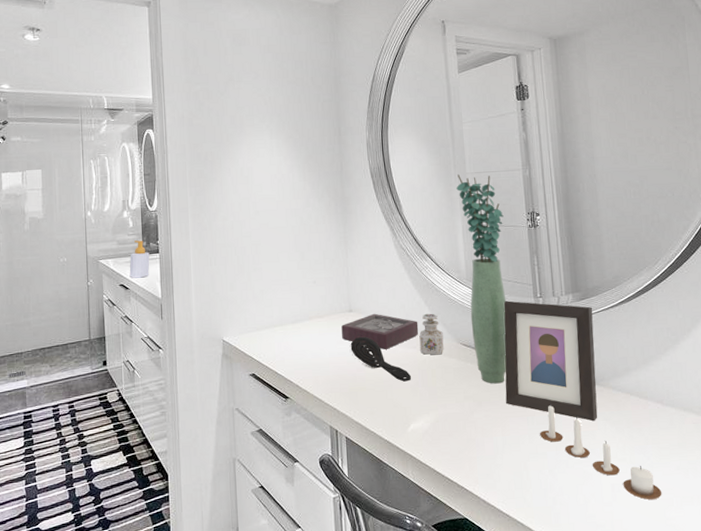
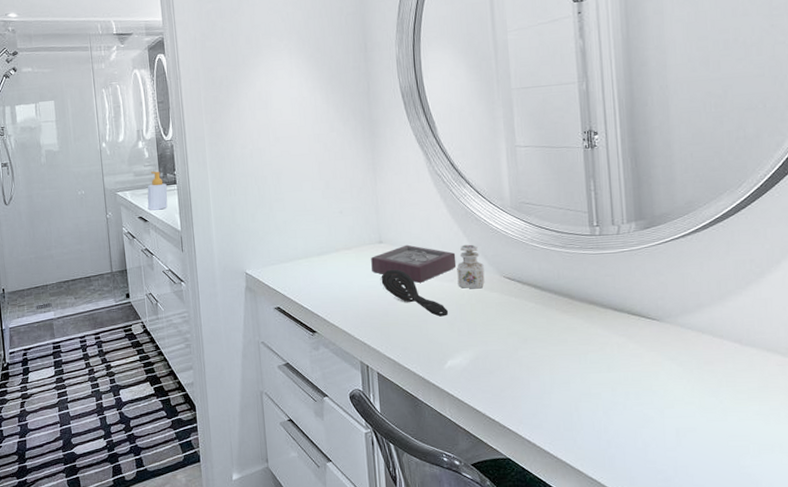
vase: present [456,174,507,384] -> none [499,90,557,320]
picture frame: present [503,300,598,422] -> none [553,230,662,362]
candle: present [540,403,662,500] -> none [594,341,736,447]

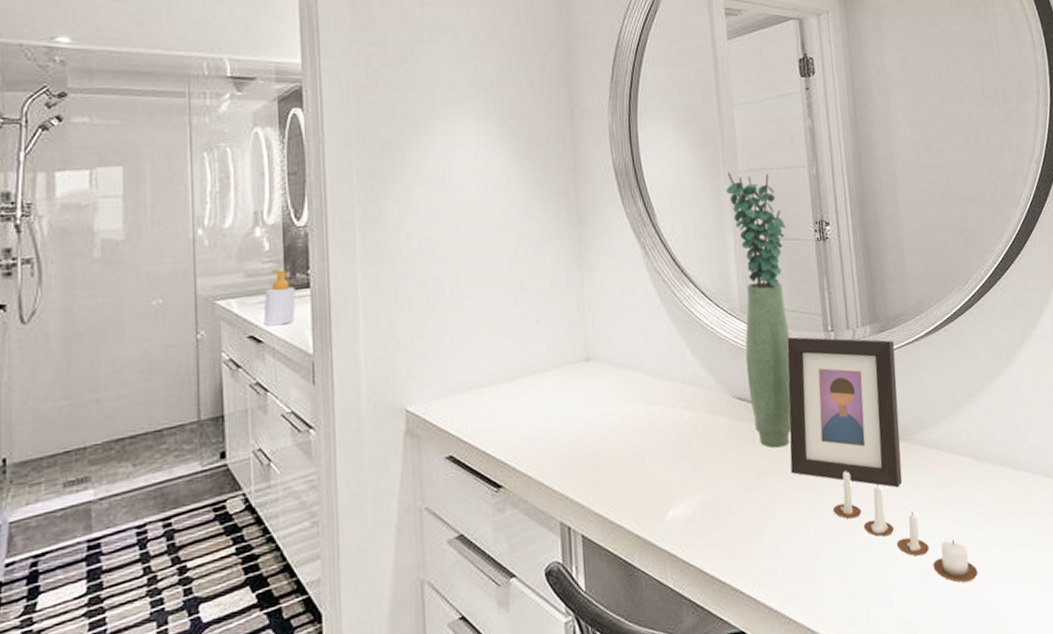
jewelry box: present [371,244,457,283] -> none [575,361,679,411]
hairbrush: present [380,269,449,317] -> none [586,394,671,454]
perfume bottle: present [457,244,485,289] -> none [680,358,712,415]
vase: none [499,90,557,320] -> present [726,172,791,448]
picture frame: none [553,230,662,362] -> present [786,336,903,488]
candle: none [594,341,736,447] -> present [833,468,978,583]

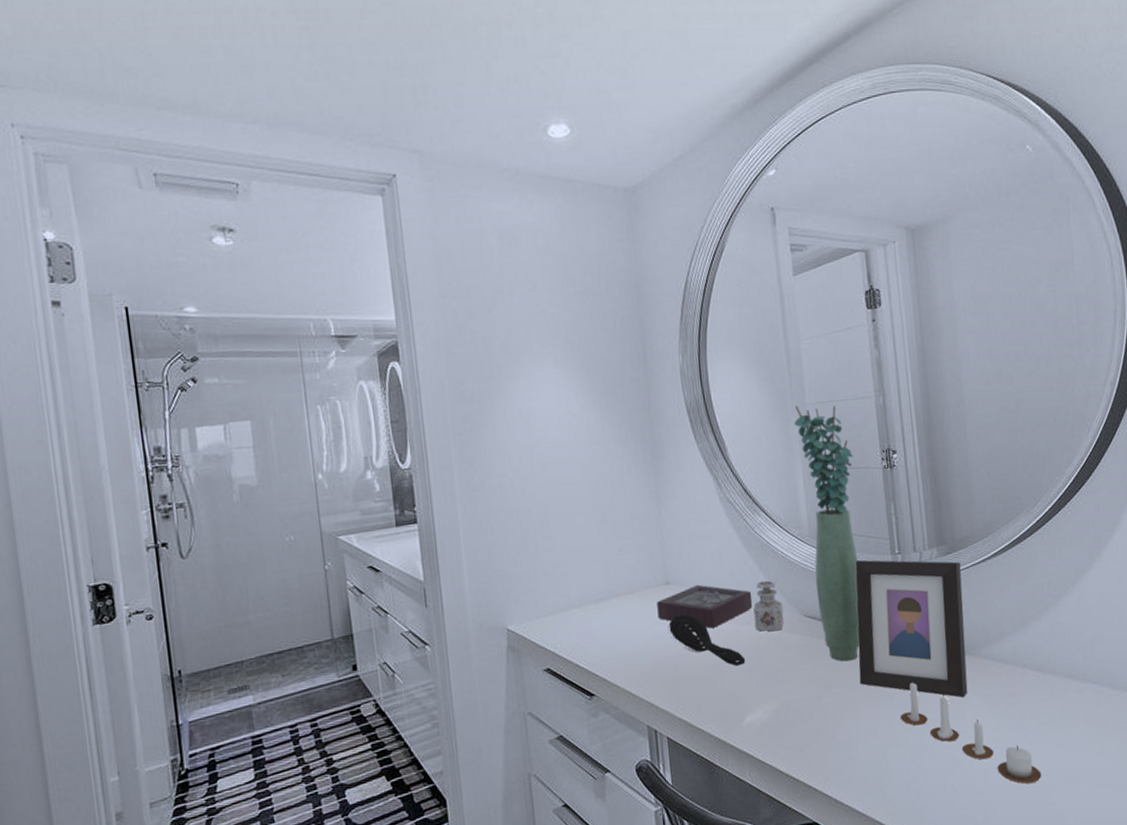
soap bottle: present [263,269,296,326] -> none [379,507,406,558]
jewelry box: none [575,361,679,411] -> present [657,584,753,628]
hairbrush: none [586,394,671,454] -> present [667,614,746,667]
perfume bottle: none [680,358,712,415] -> present [753,580,784,632]

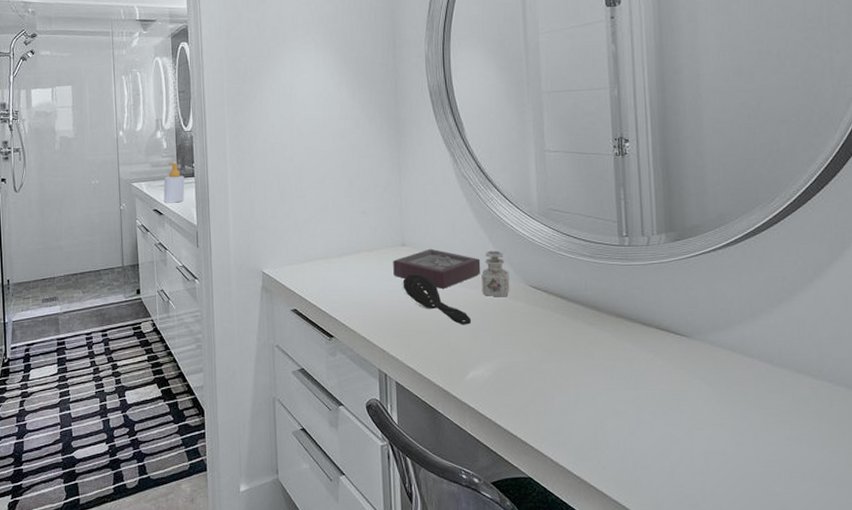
soap bottle: none [379,507,406,558] -> present [163,162,185,203]
vase: present [794,405,860,661] -> none [529,93,585,332]
picture frame: present [855,559,968,698] -> none [580,239,691,380]
candle: present [901,679,1042,784] -> none [620,356,767,472]

